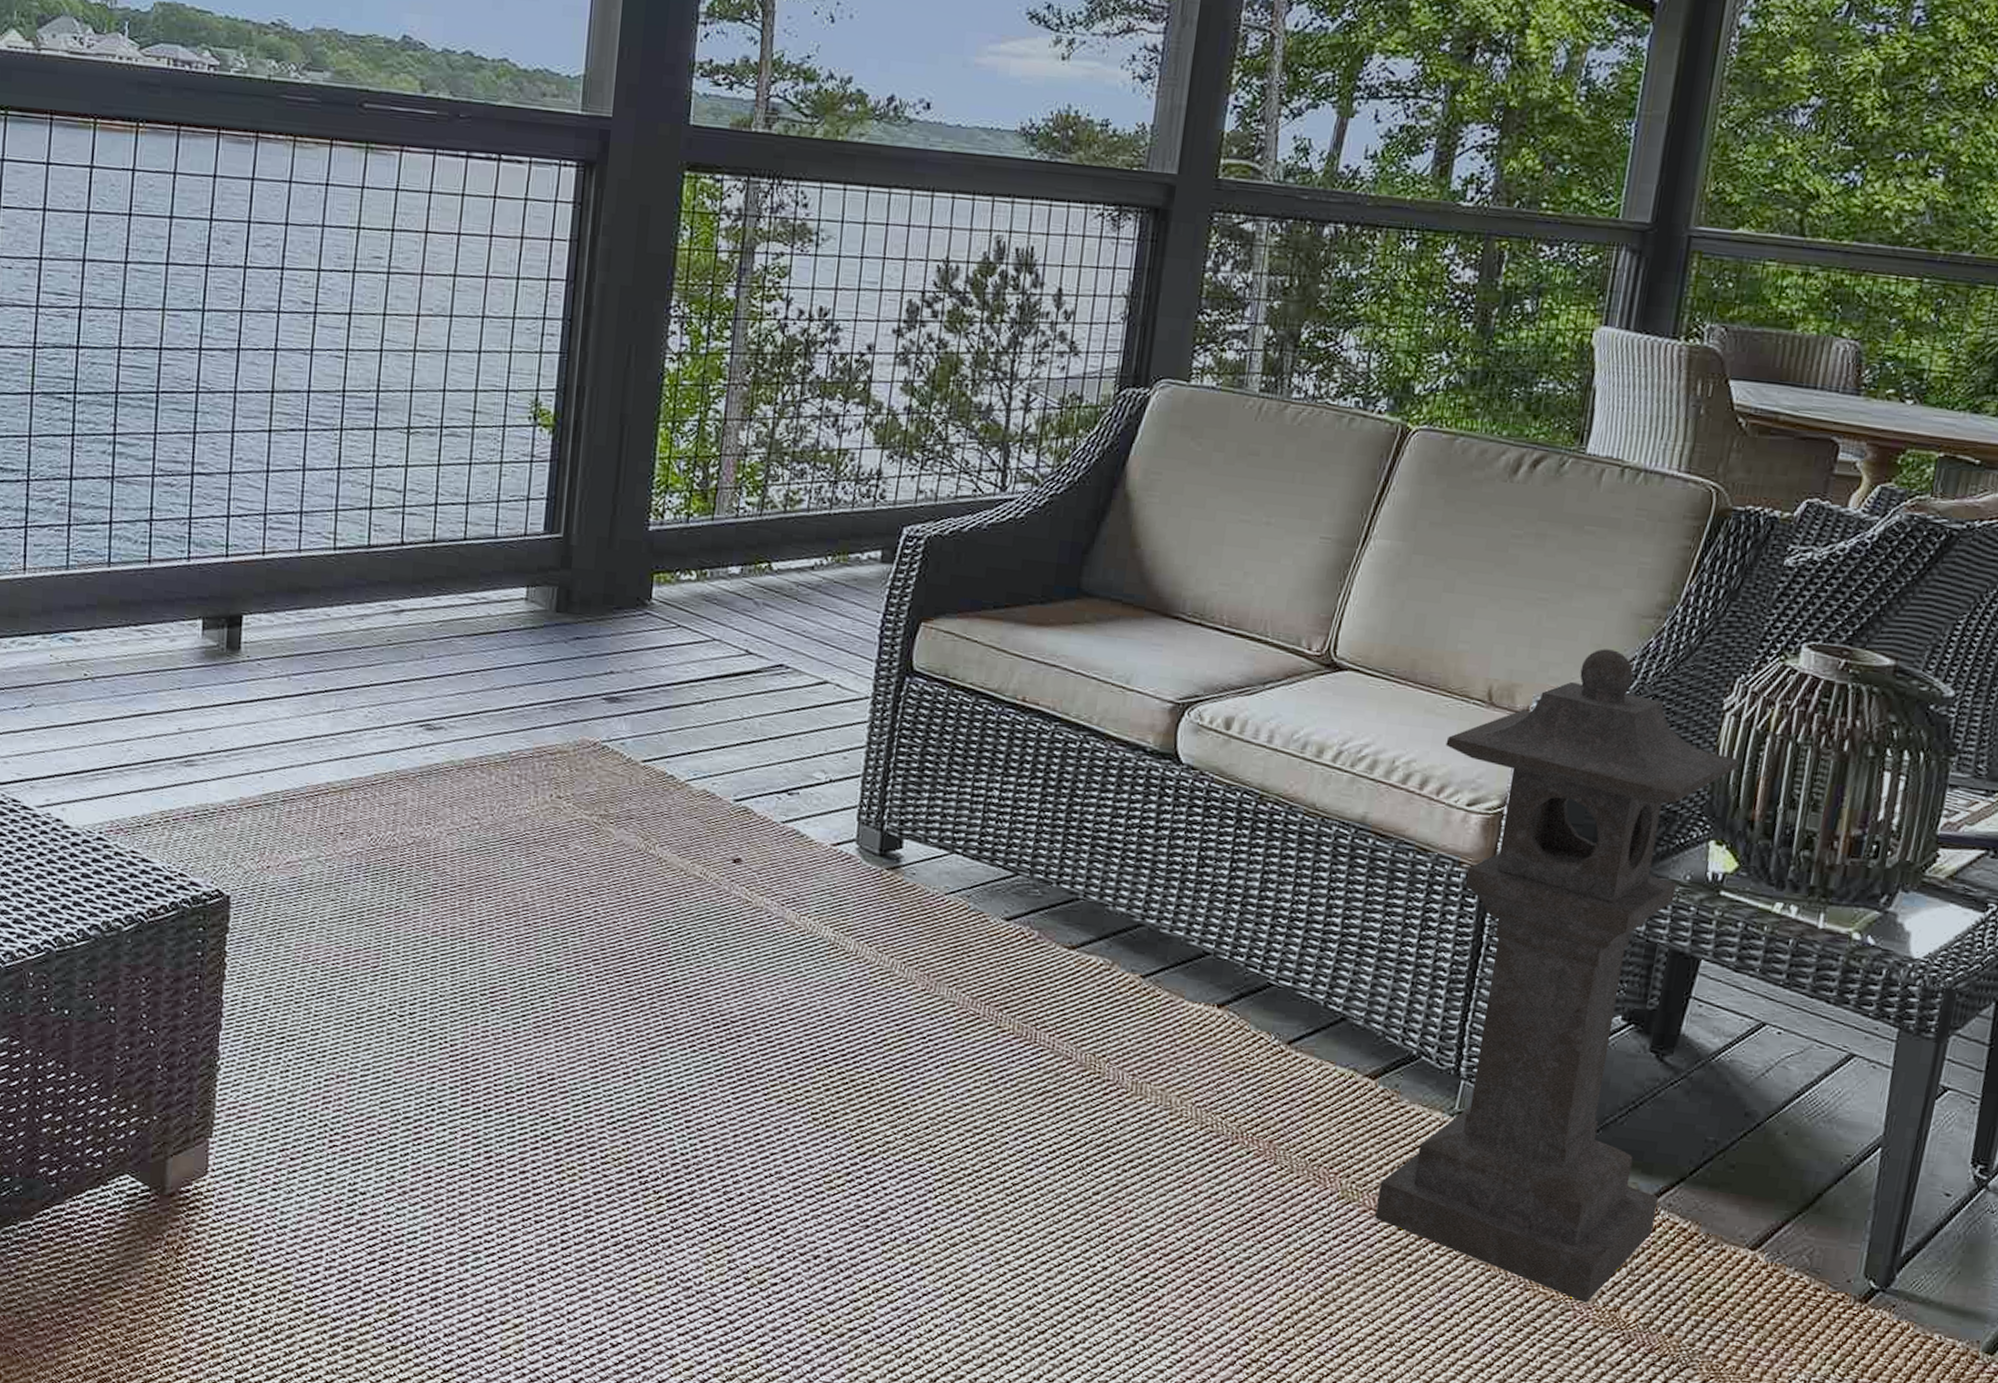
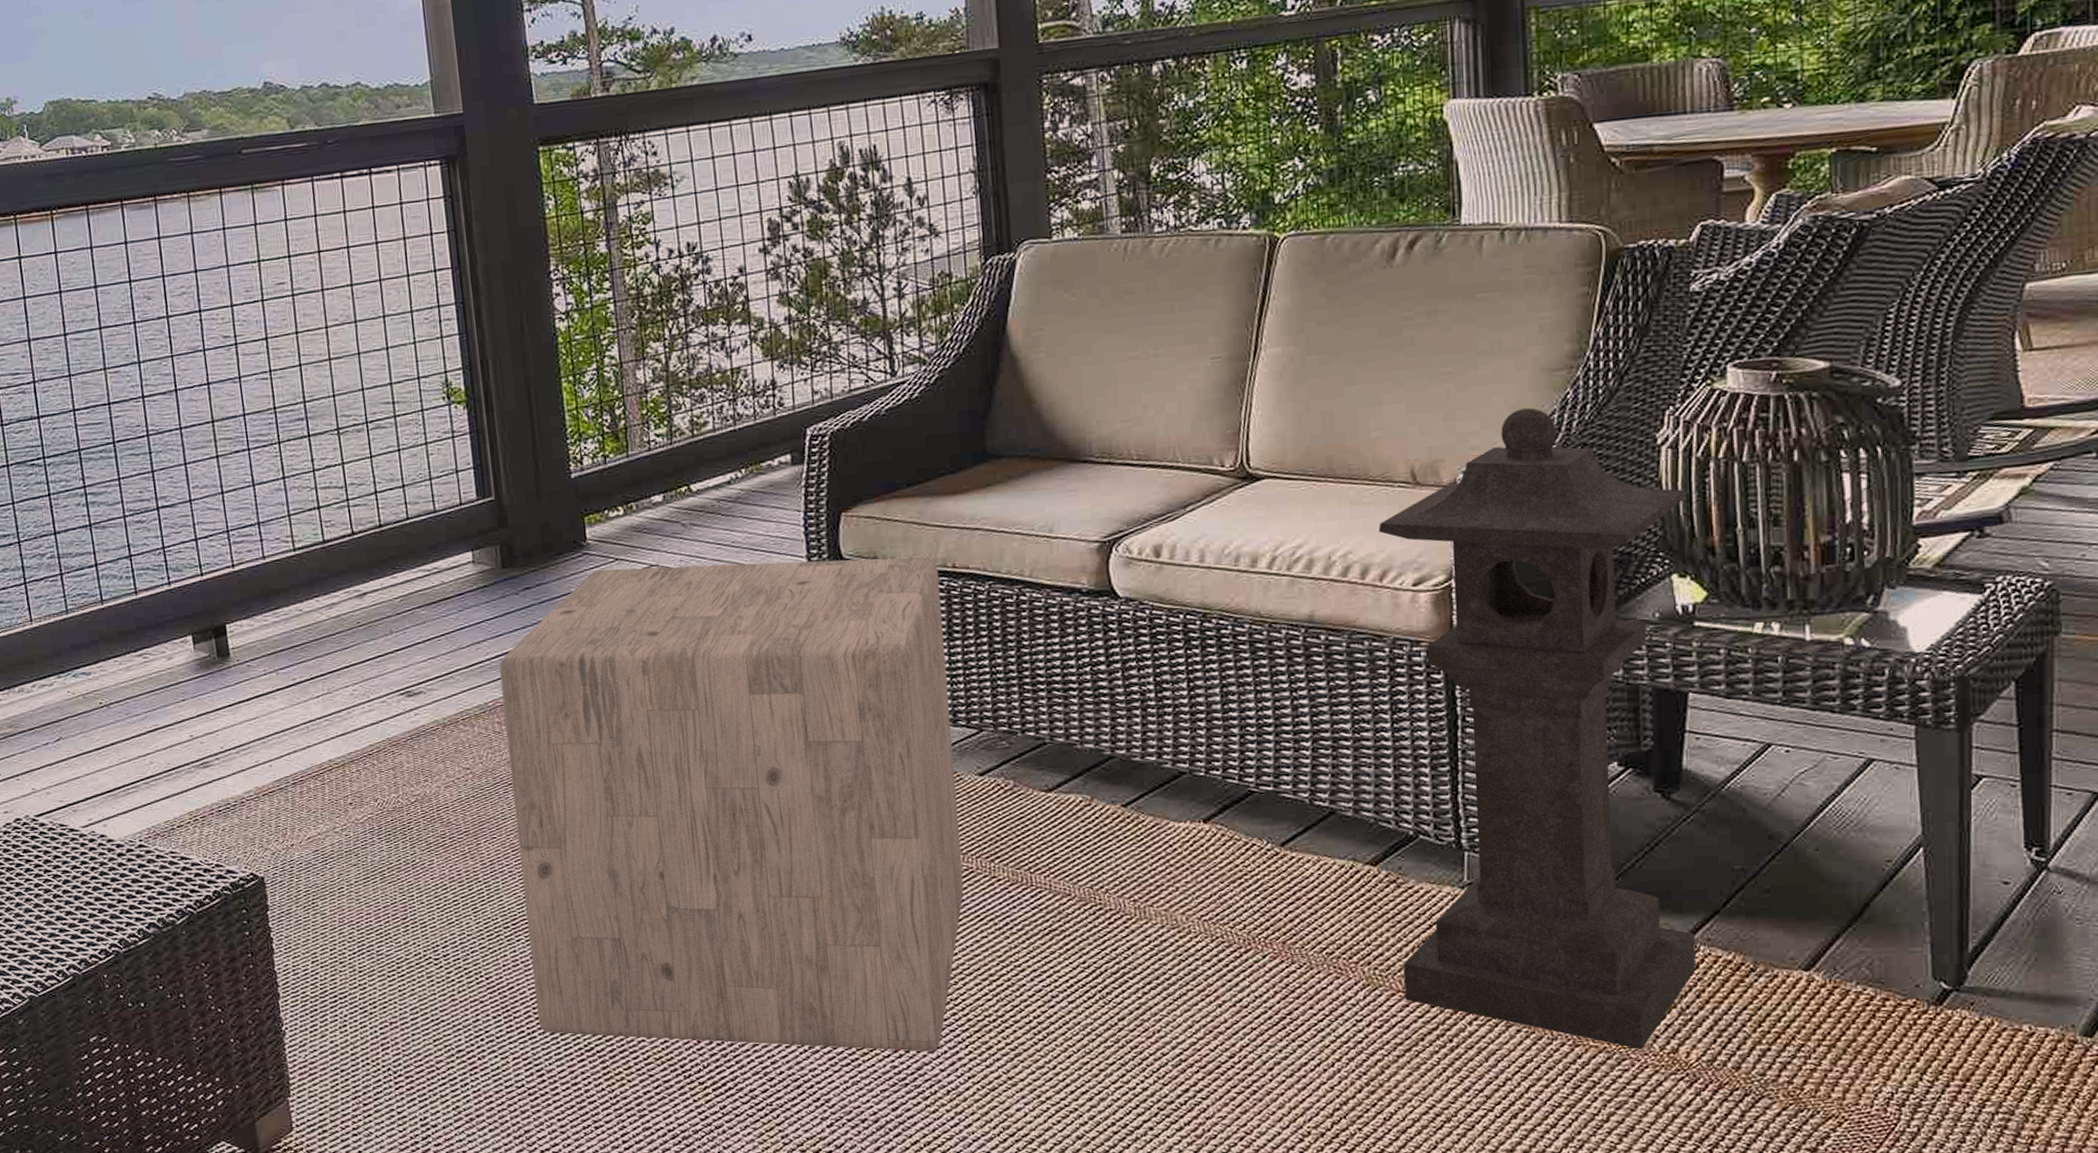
stool: none [497,633,1008,1196] -> present [499,556,964,1052]

